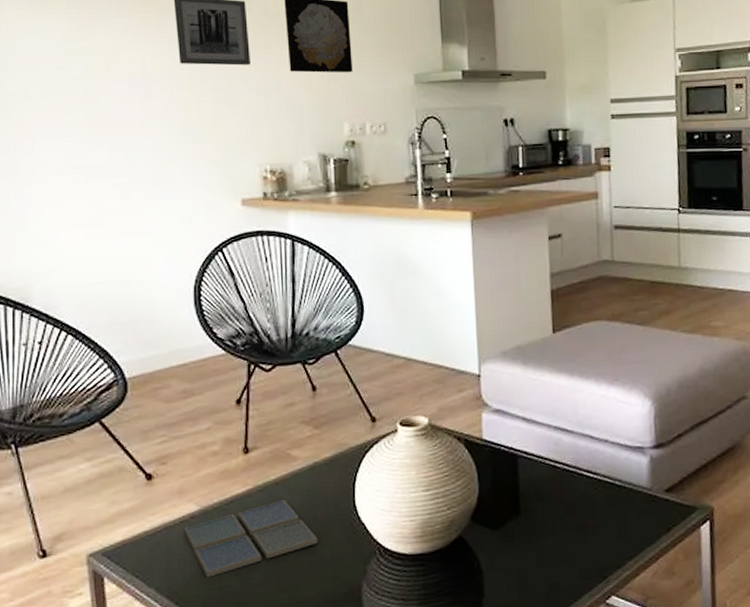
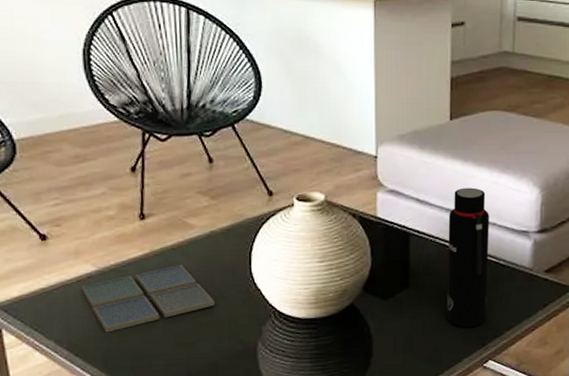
water bottle: none [557,402,605,558] -> present [447,187,489,327]

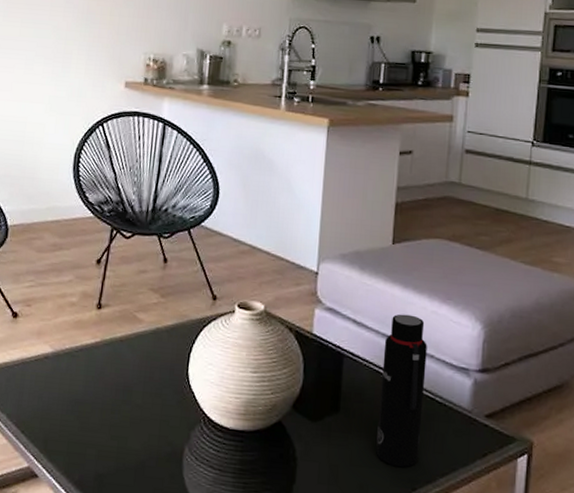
drink coaster: present [81,265,215,333] -> none [37,357,151,415]

